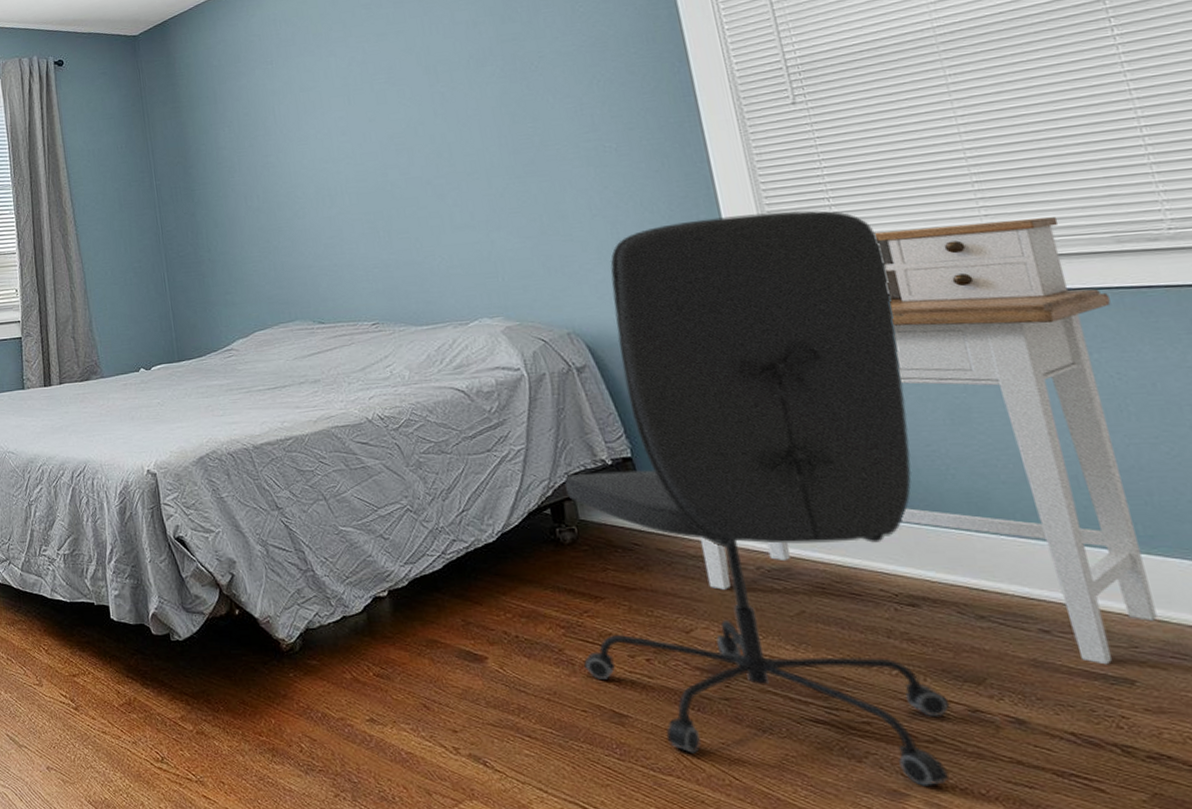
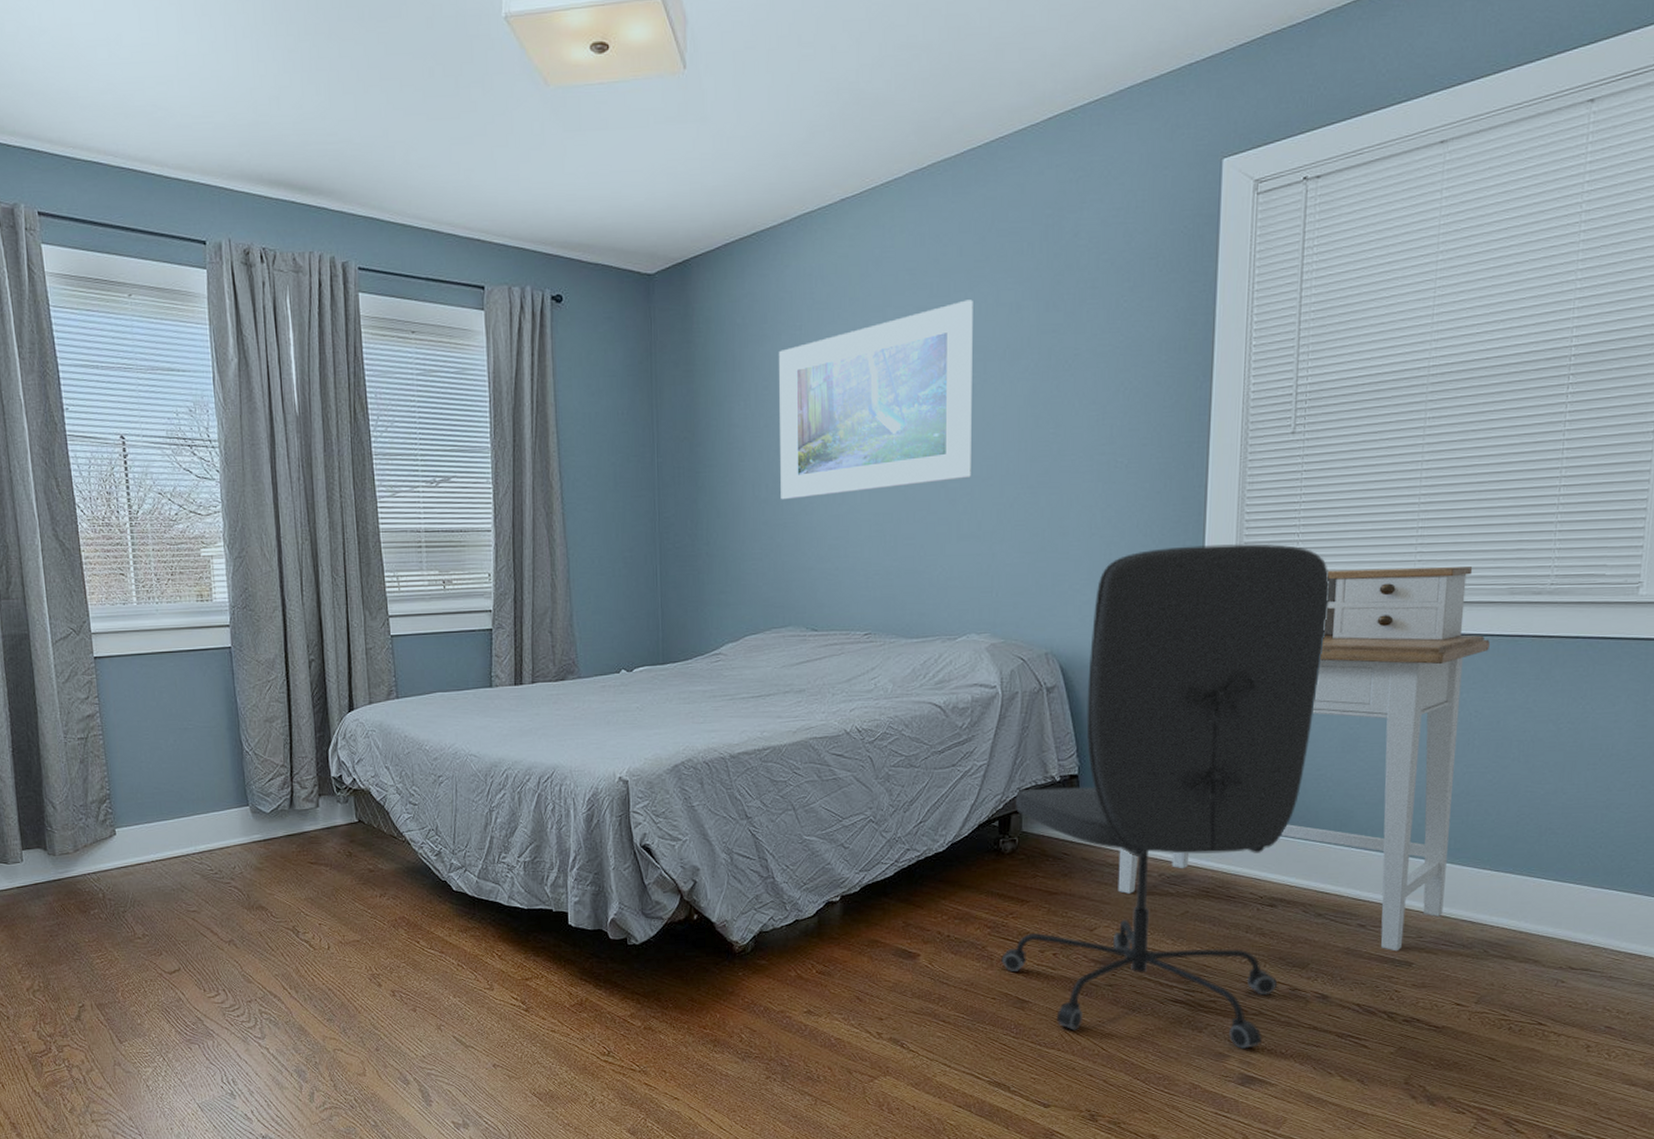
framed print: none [255,22,455,208] -> present [779,299,973,500]

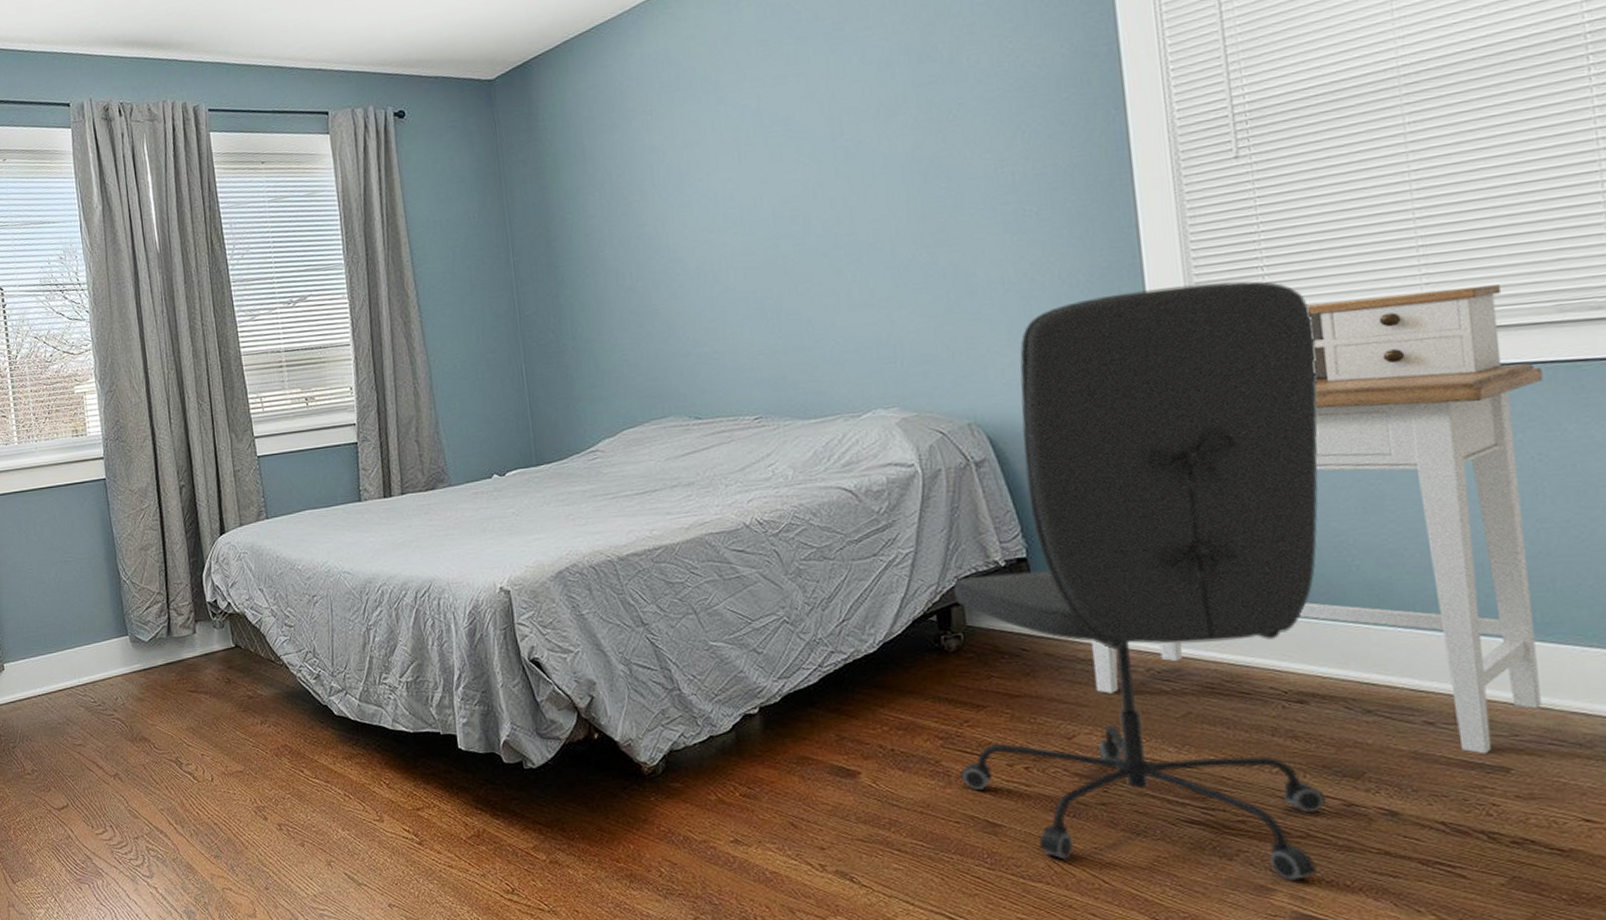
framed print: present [779,299,973,500] -> none [631,62,856,286]

